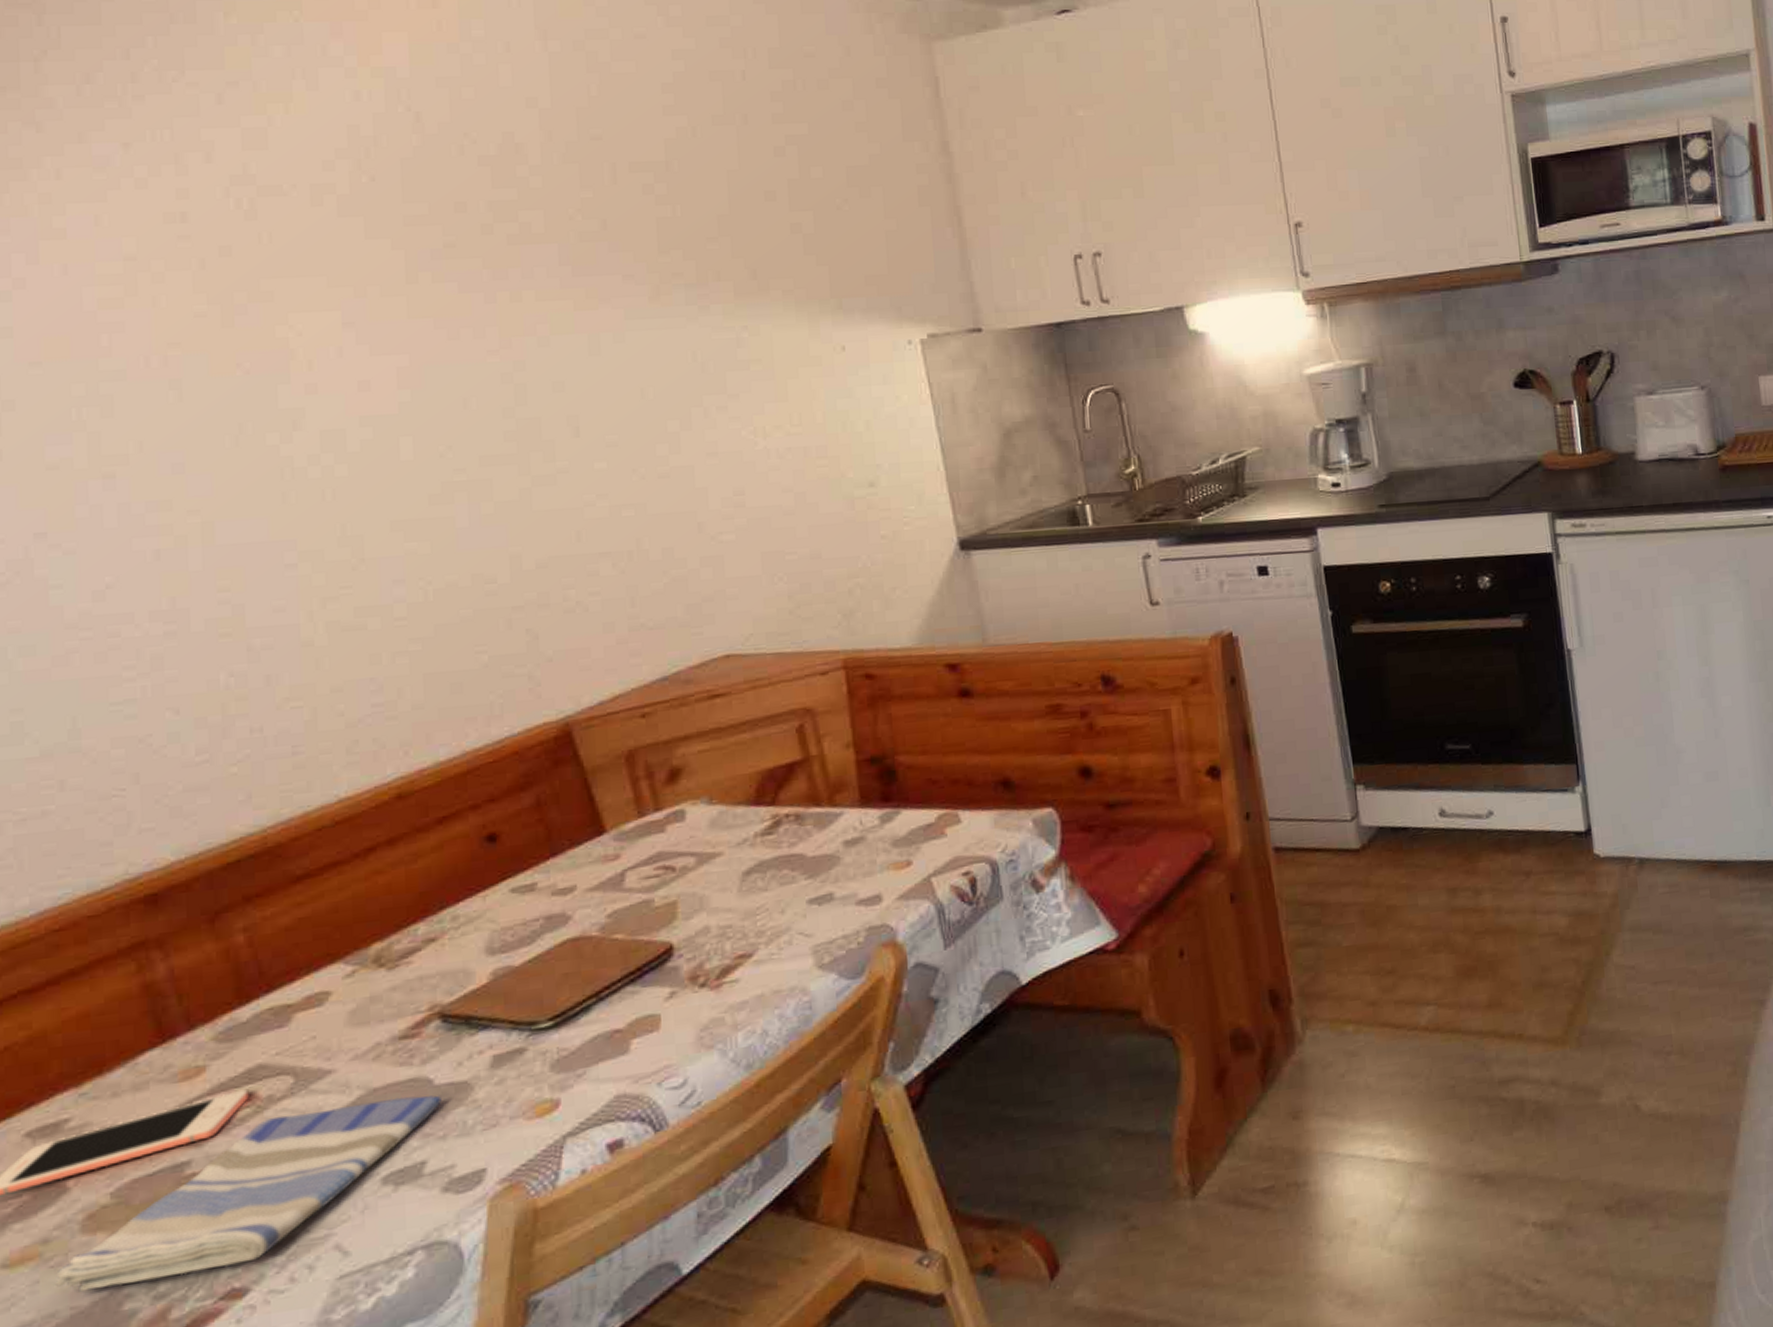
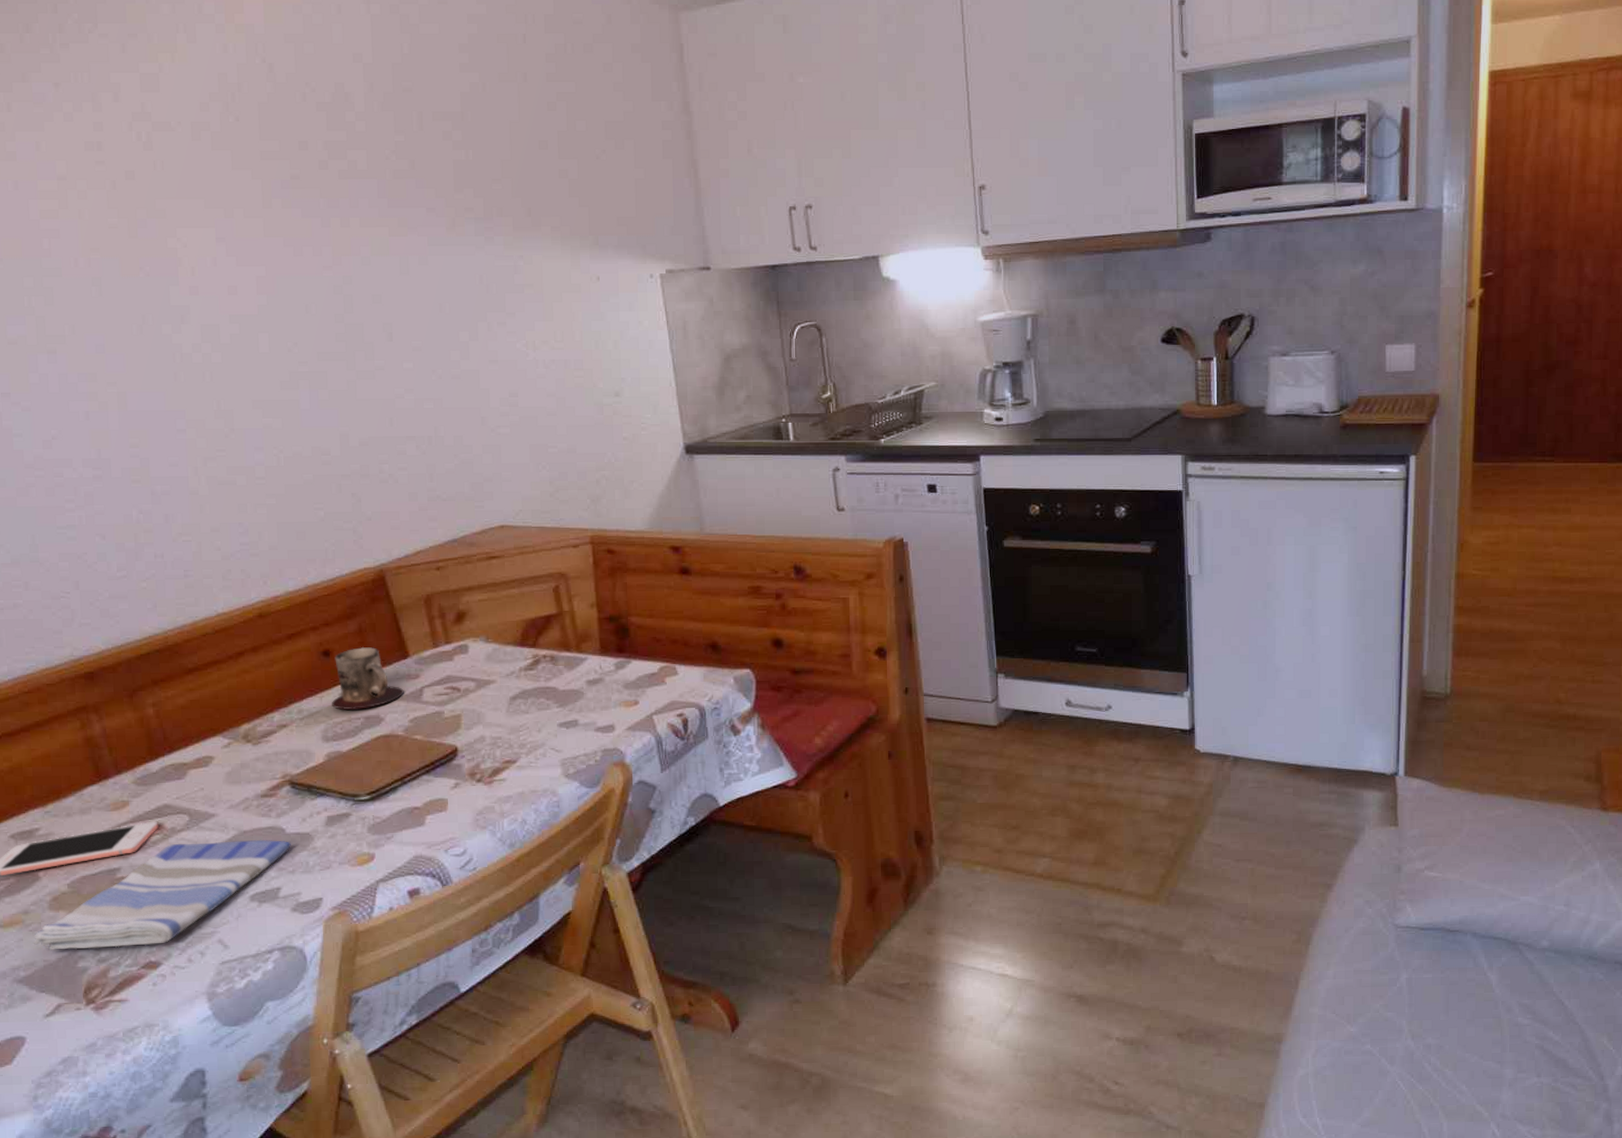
mug: none [499,824,599,911] -> present [332,646,404,710]

